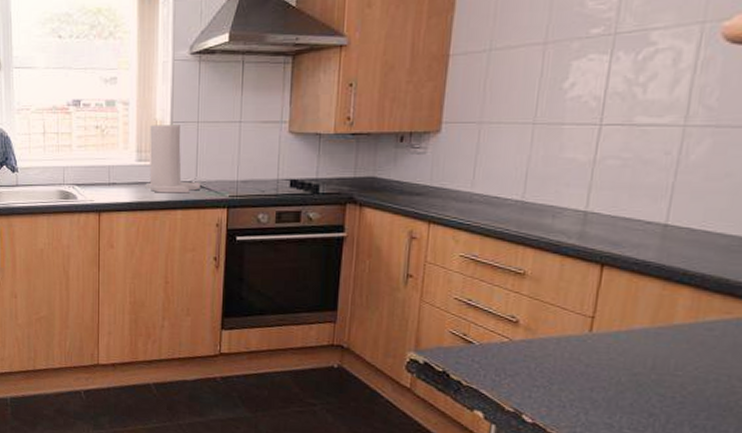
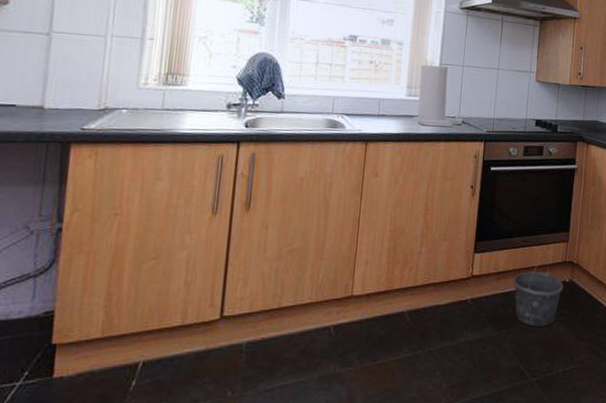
bucket: none [267,336,331,414] -> present [513,255,564,327]

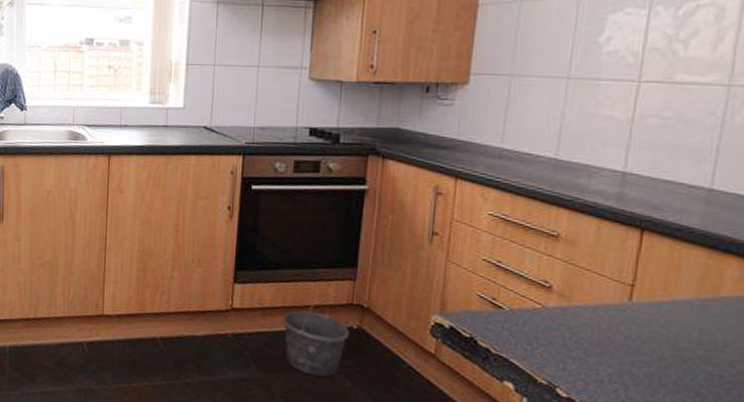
paper towel: present [412,64,462,128] -> none [158,66,215,139]

